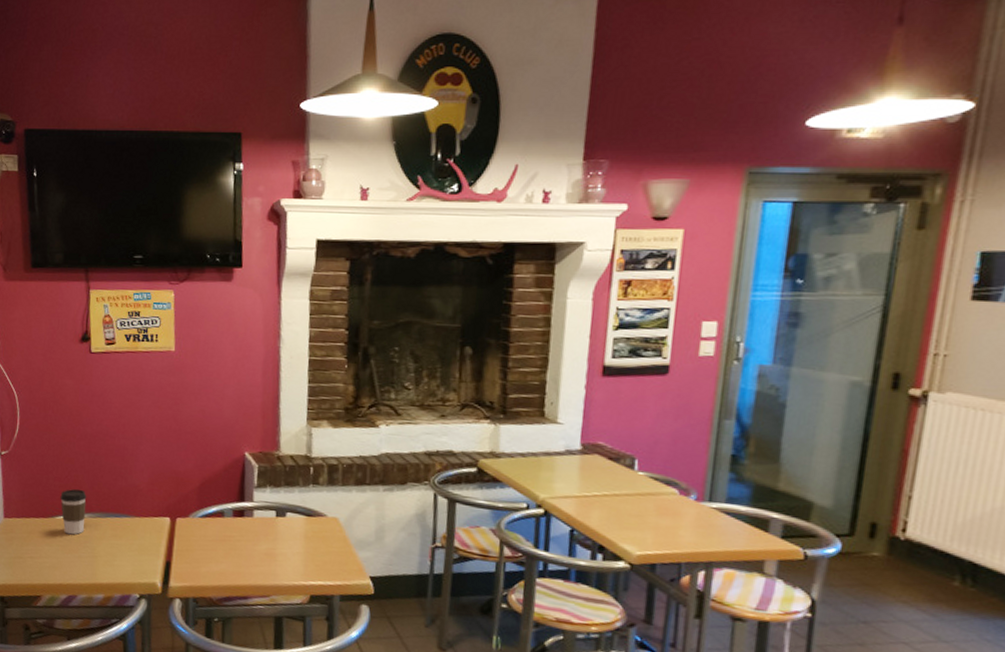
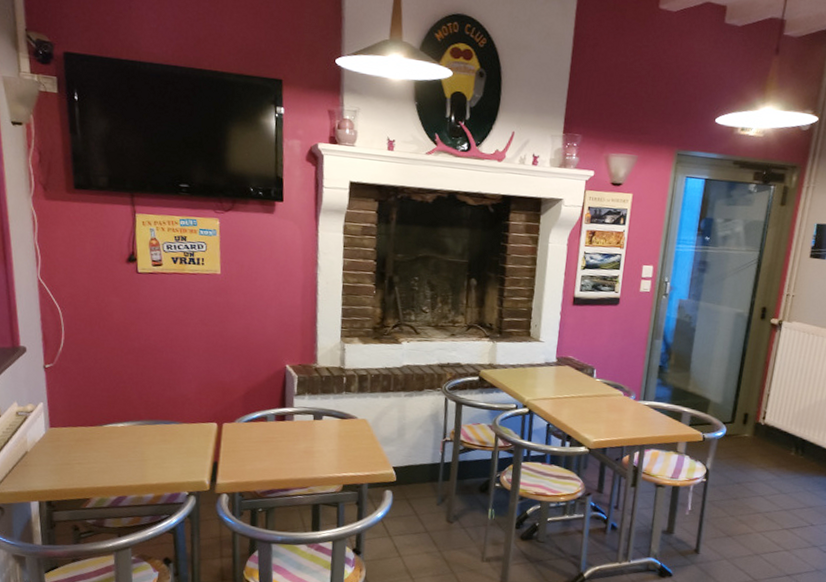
coffee cup: present [60,488,87,535] -> none [108,399,136,442]

